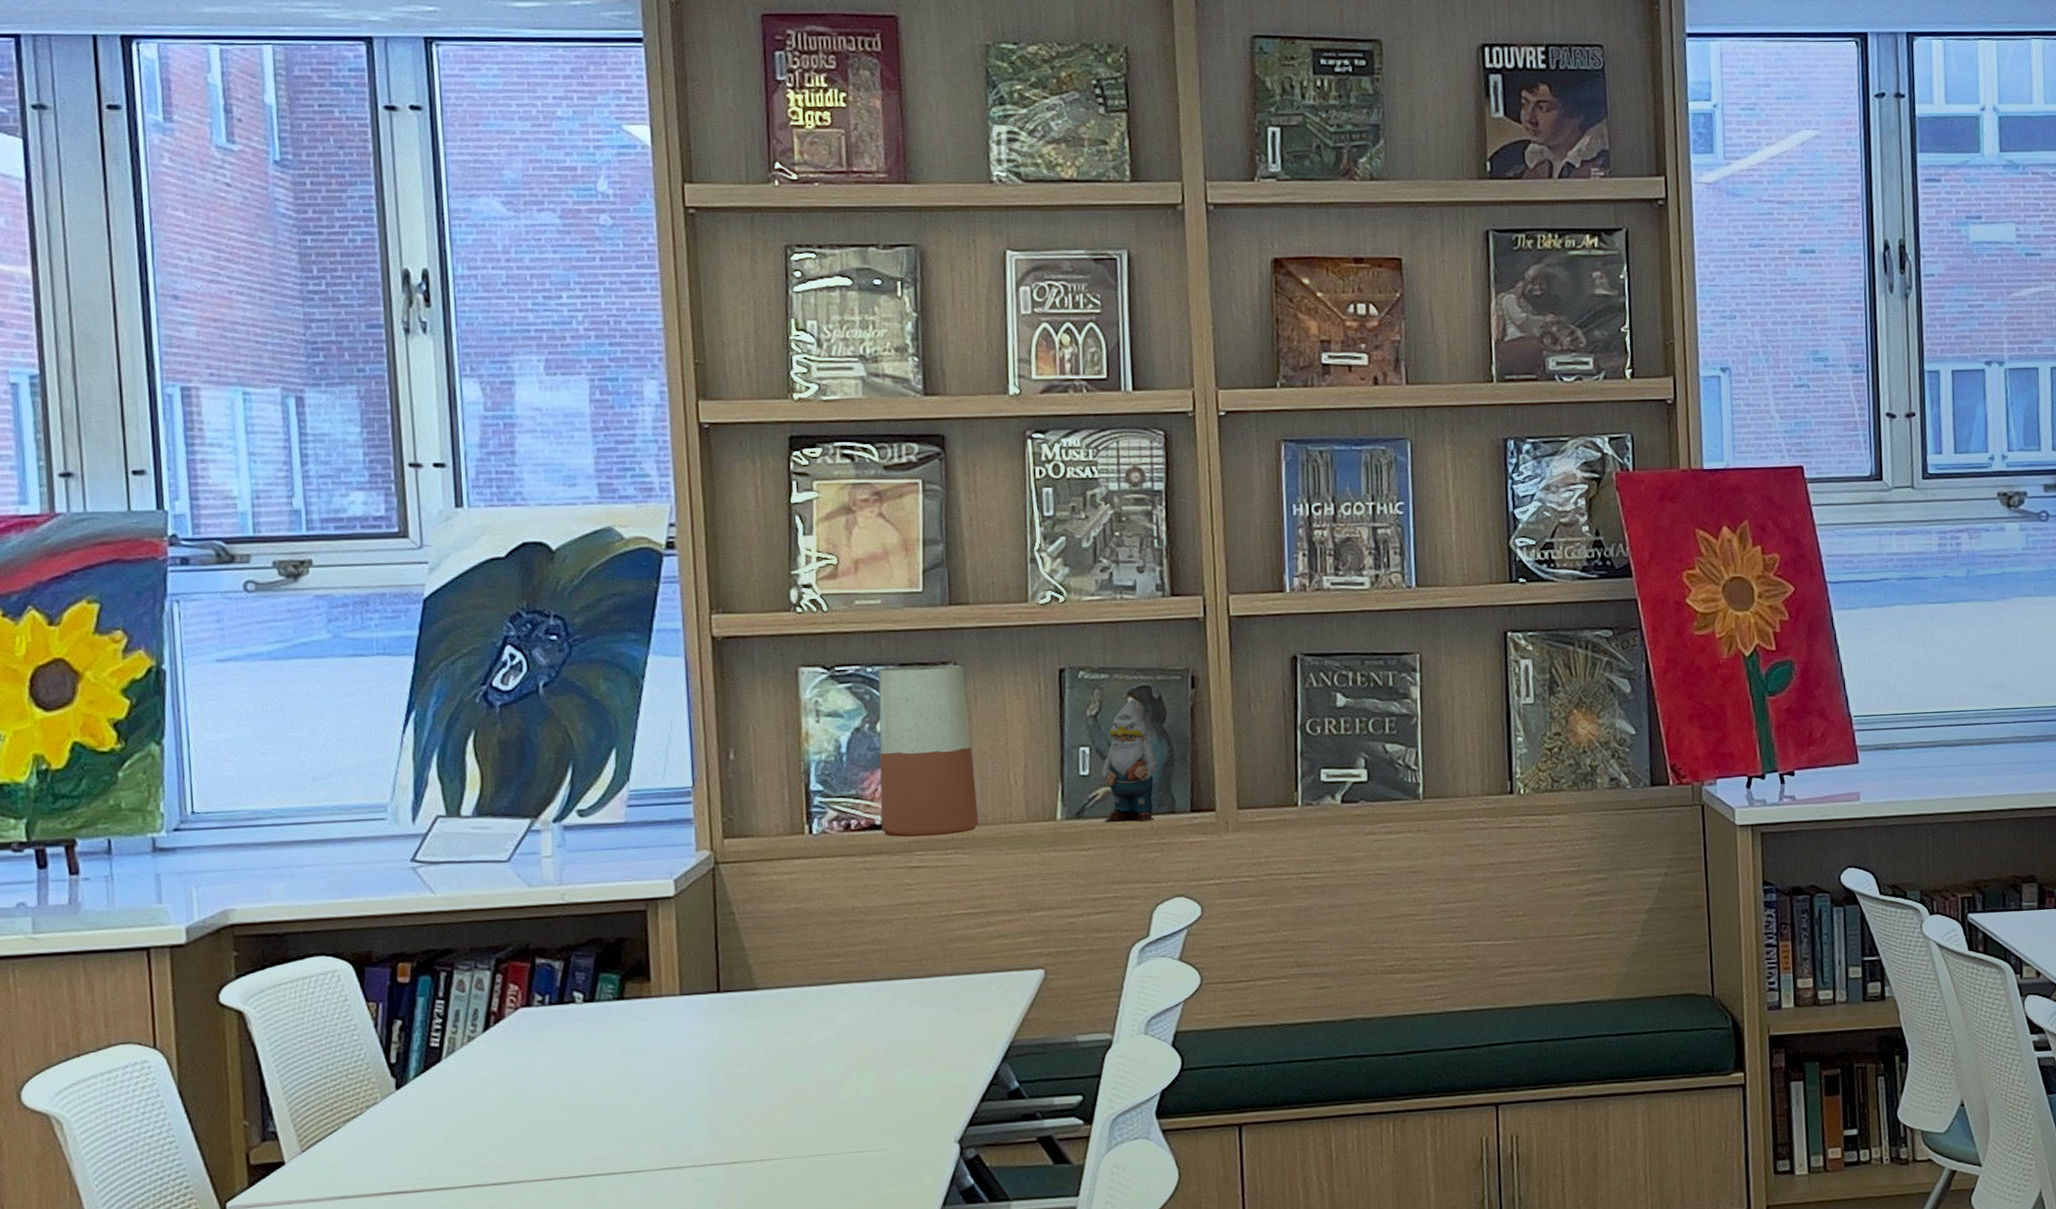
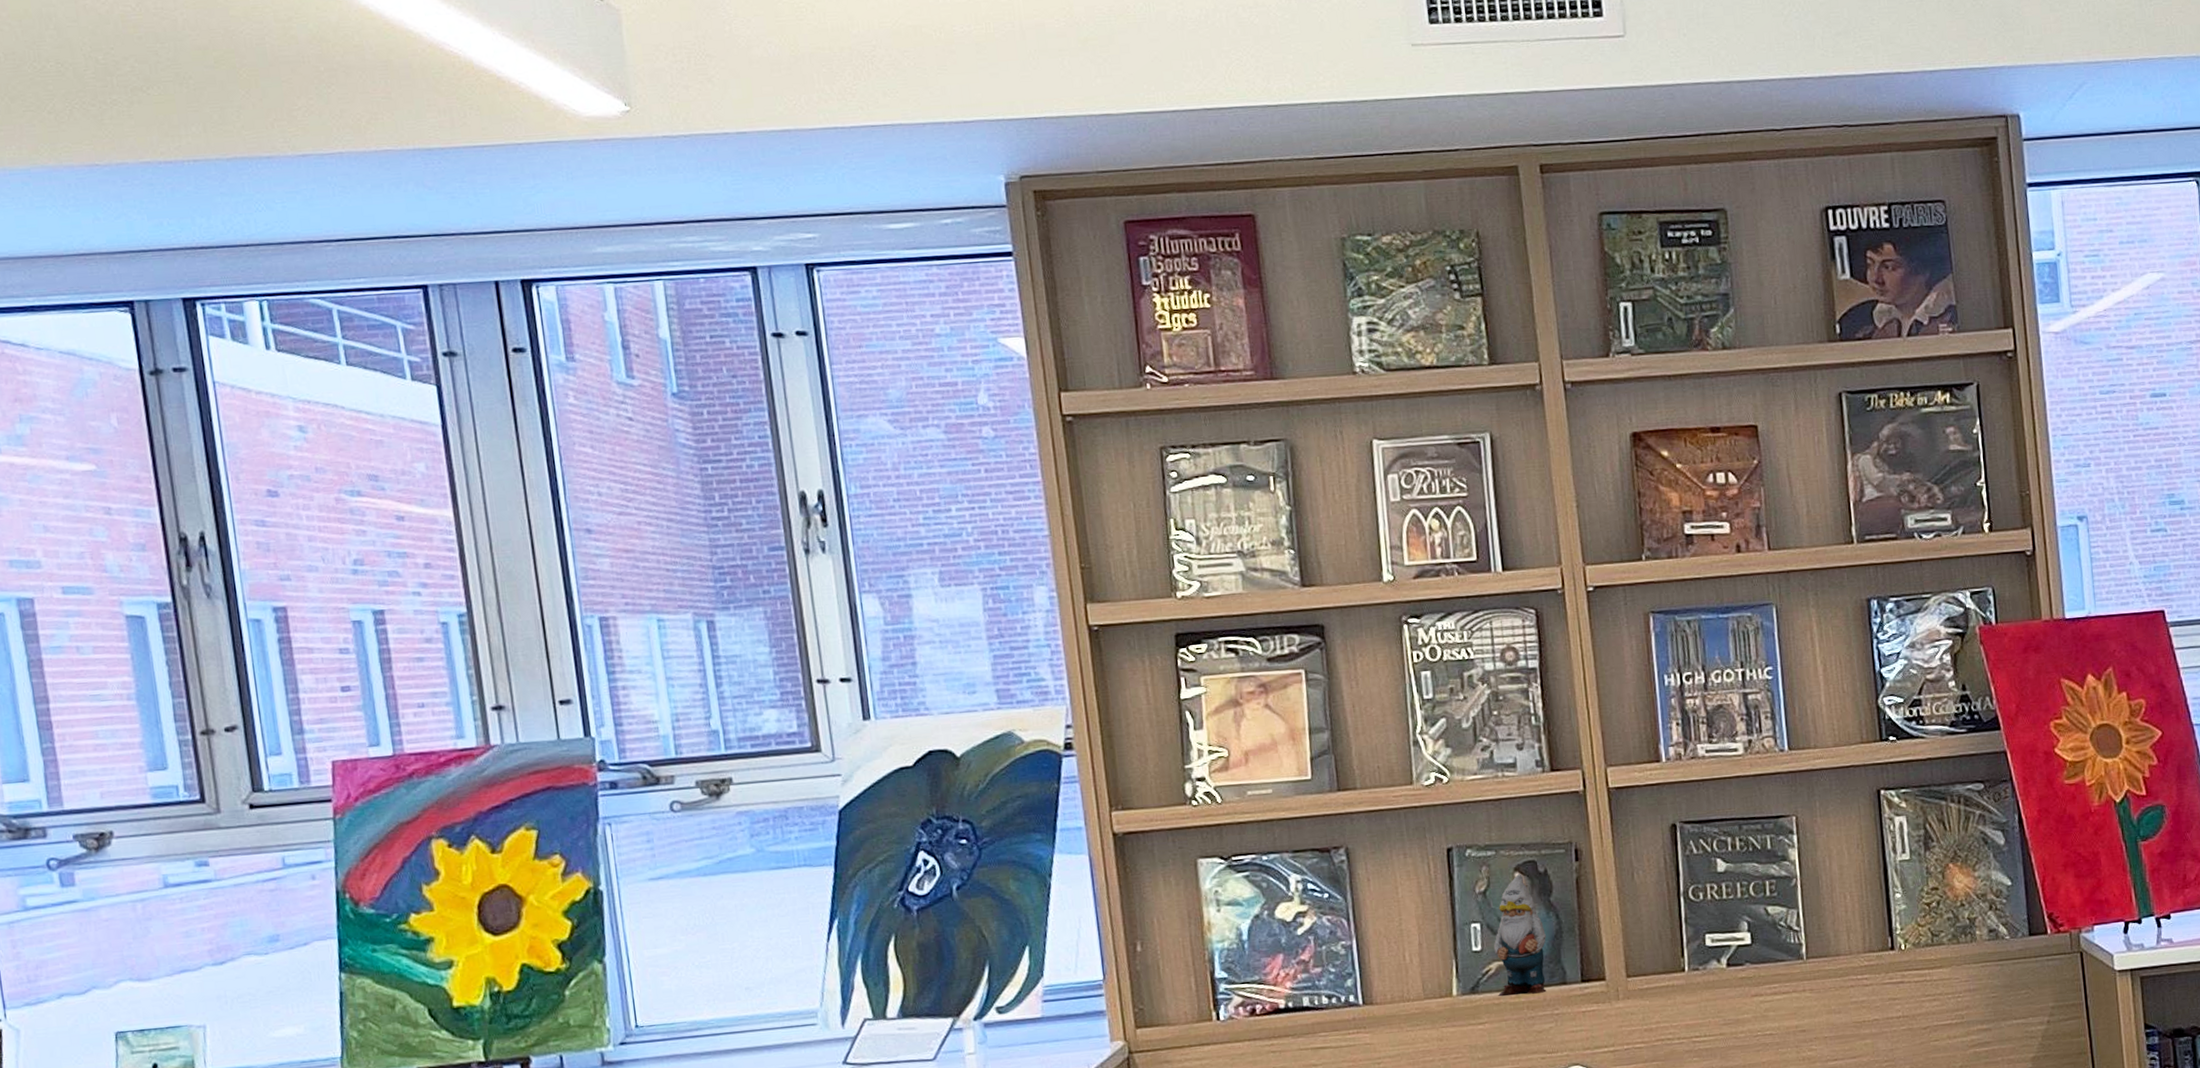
vase: present [878,665,979,838] -> none [1273,849,1379,1020]

